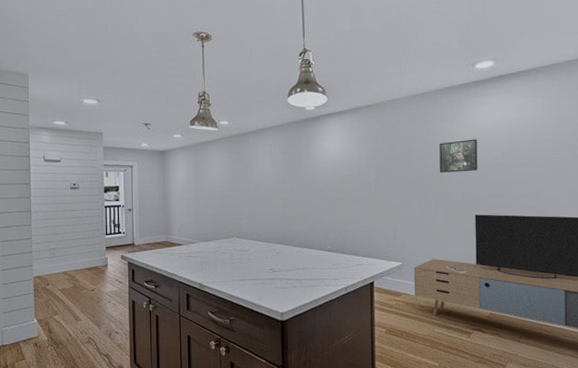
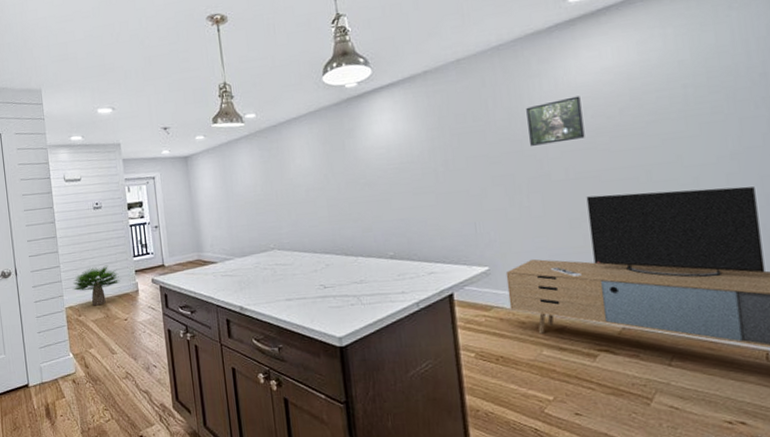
potted plant: none [42,240,91,277] -> present [72,265,121,306]

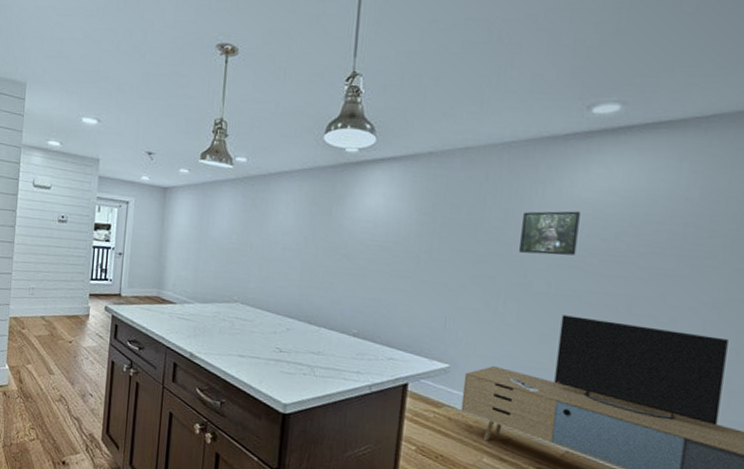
potted plant: present [72,265,121,306] -> none [20,281,73,322]

